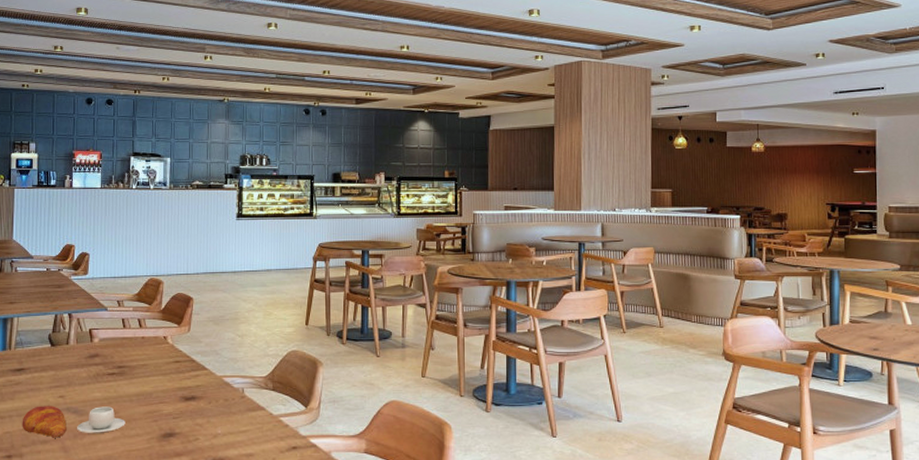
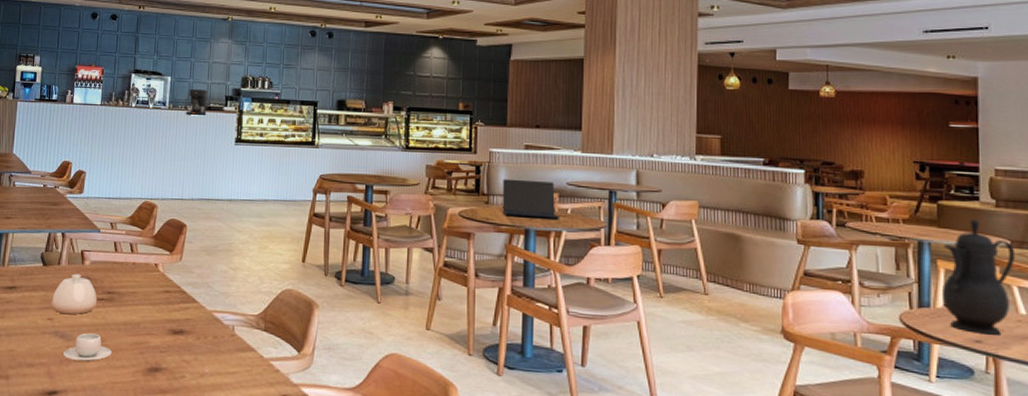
croissant: present [22,406,66,438] -> none [10,327,53,362]
sugar bowl: none [61,351,108,391] -> present [51,273,98,315]
coffee maker: none [187,168,207,194] -> present [186,88,207,116]
laptop: none [486,237,536,271] -> present [502,179,559,219]
coffeepot: none [847,249,904,343] -> present [941,219,1016,335]

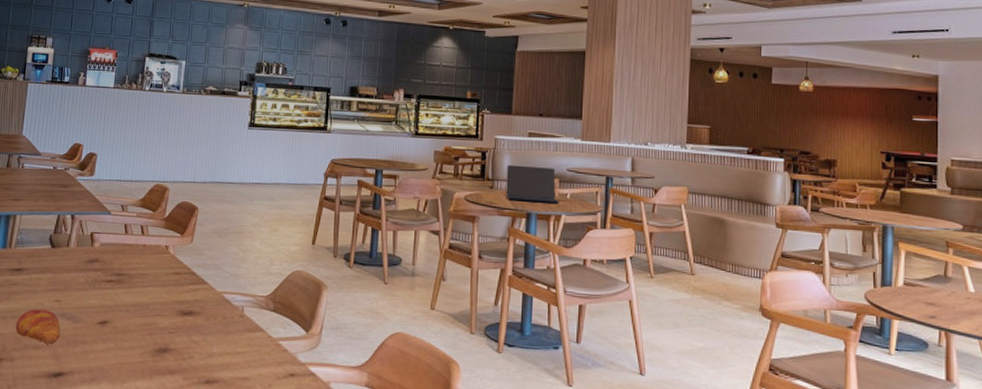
croissant: none [10,327,53,362] -> present [15,309,60,344]
sugar bowl: present [51,273,98,315] -> none [58,255,107,297]
teacup: present [63,333,112,362] -> none [70,314,120,344]
coffee maker: present [186,88,207,116] -> none [200,73,222,101]
coffeepot: present [941,219,1016,335] -> none [902,206,967,311]

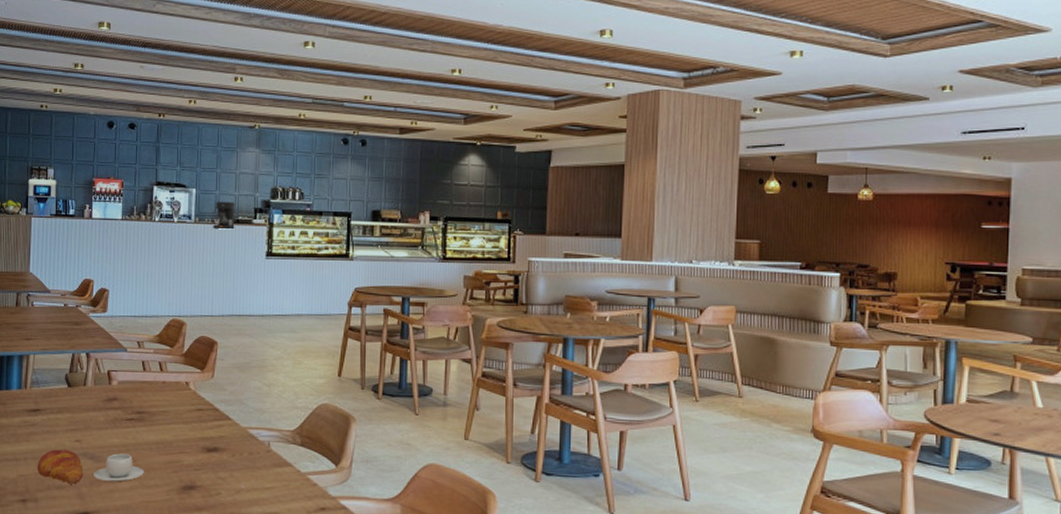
teacup: none [70,314,120,344] -> present [94,453,144,483]
coffee maker: none [200,73,222,101] -> present [213,201,235,230]
laptop: present [506,164,559,204] -> none [541,288,598,327]

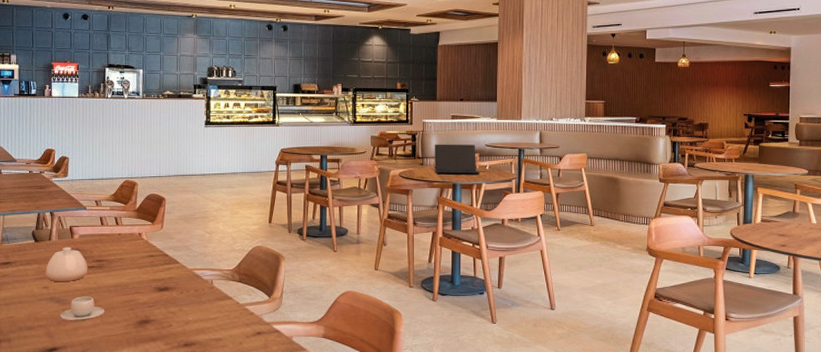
croissant: present [37,449,83,484] -> none [9,296,51,325]
sugar bowl: none [78,394,127,436] -> present [45,247,88,282]
coffee maker: present [213,201,235,230] -> none [159,79,177,103]
laptop: none [541,288,598,327] -> present [434,144,480,175]

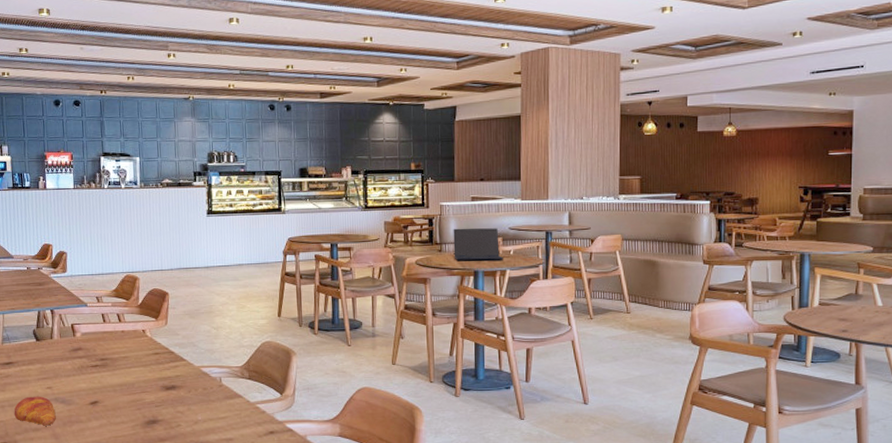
croissant: none [9,296,51,325] -> present [14,396,56,426]
sugar bowl: present [45,247,88,282] -> none [48,345,92,382]
teacup: present [60,296,105,321] -> none [66,396,111,422]

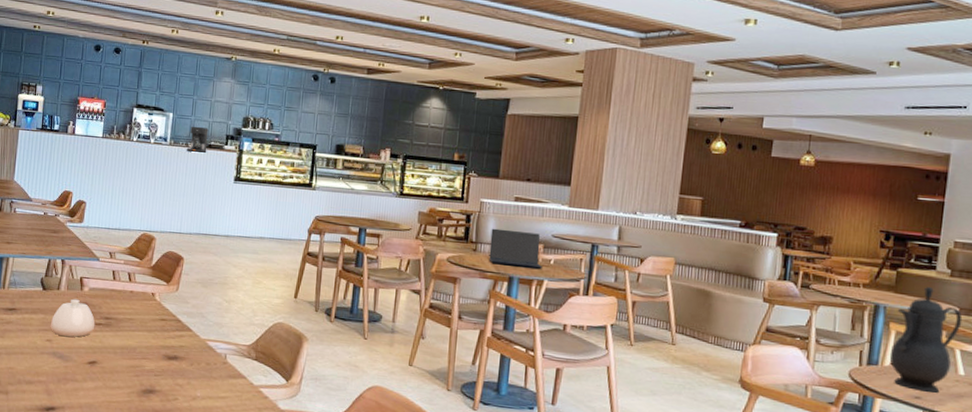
croissant: present [14,396,56,426] -> none [9,346,52,380]
sugar bowl: none [48,345,92,382] -> present [50,299,96,337]
coffee maker: none [157,167,177,193] -> present [187,126,209,154]
coffeepot: none [817,232,877,325] -> present [889,287,963,393]

